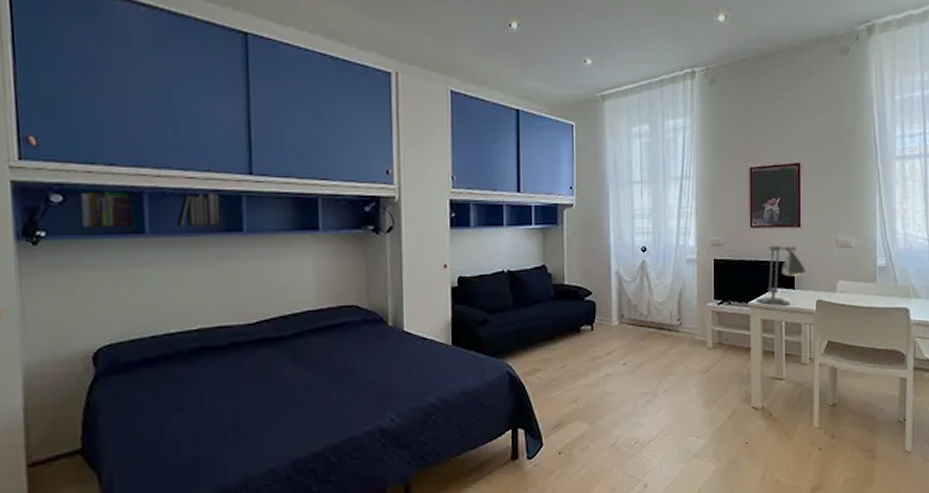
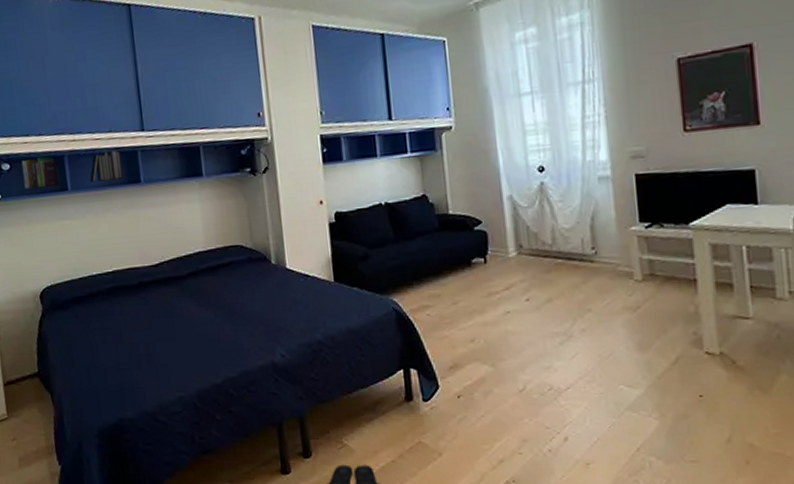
desk lamp: present [757,245,807,306] -> none [701,149,775,226]

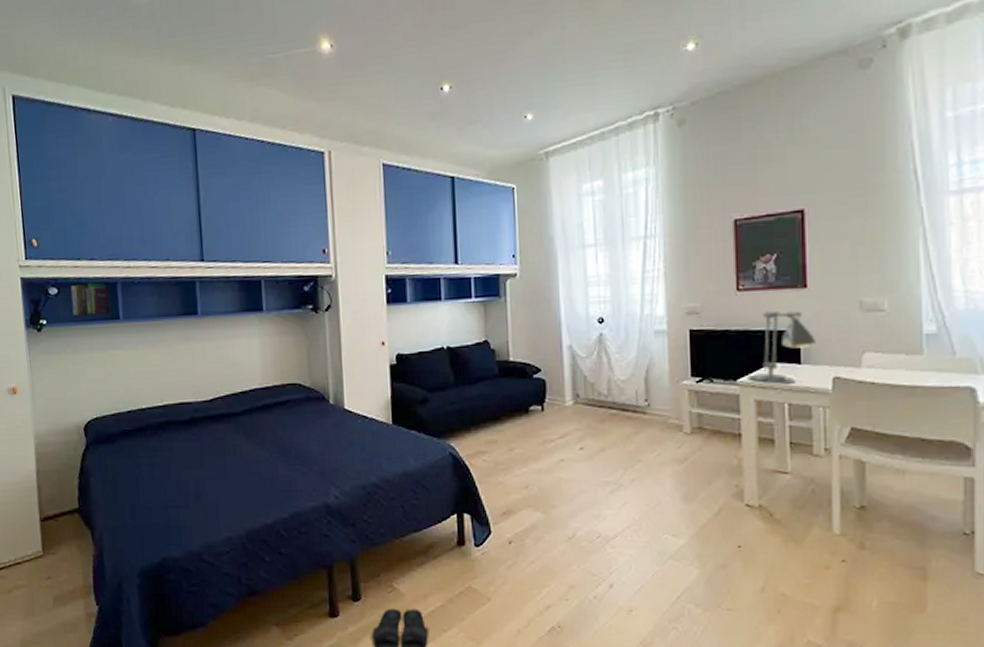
books: present [90,150,123,182] -> none [144,280,179,312]
desk lamp: none [701,149,775,226] -> present [748,310,817,384]

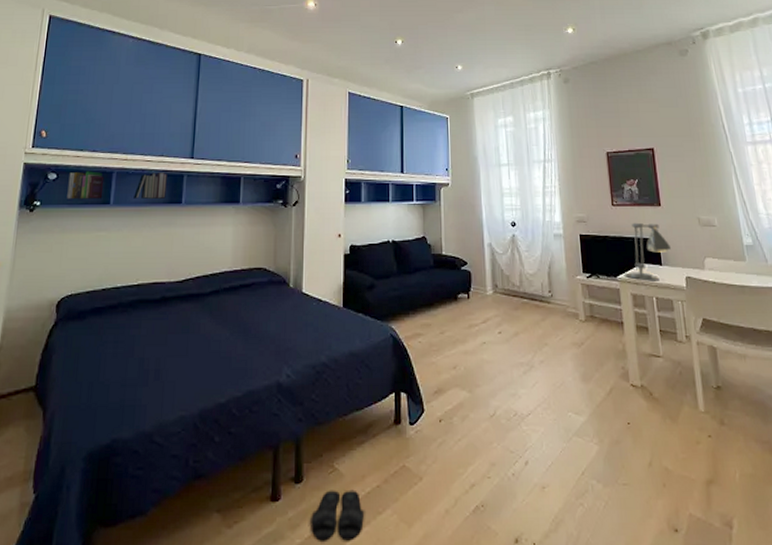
books: none [144,280,179,312] -> present [134,173,167,199]

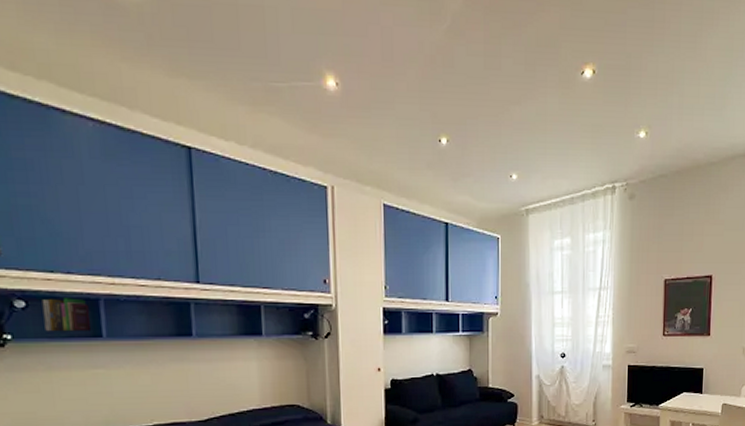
books: present [134,173,167,199] -> none [131,300,172,331]
desk lamp: present [625,222,672,281] -> none [666,352,714,409]

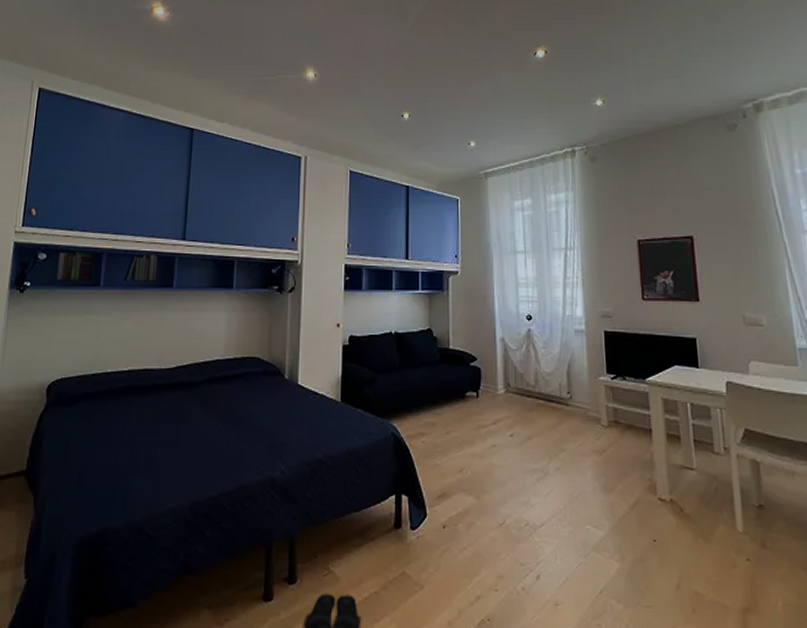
books: none [131,300,172,331] -> present [124,254,158,282]

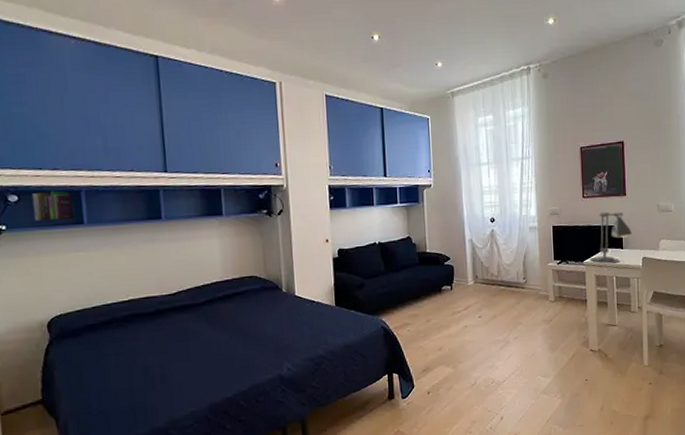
books: present [124,254,158,282] -> none [108,188,144,217]
desk lamp: none [655,319,711,385] -> present [590,212,633,264]

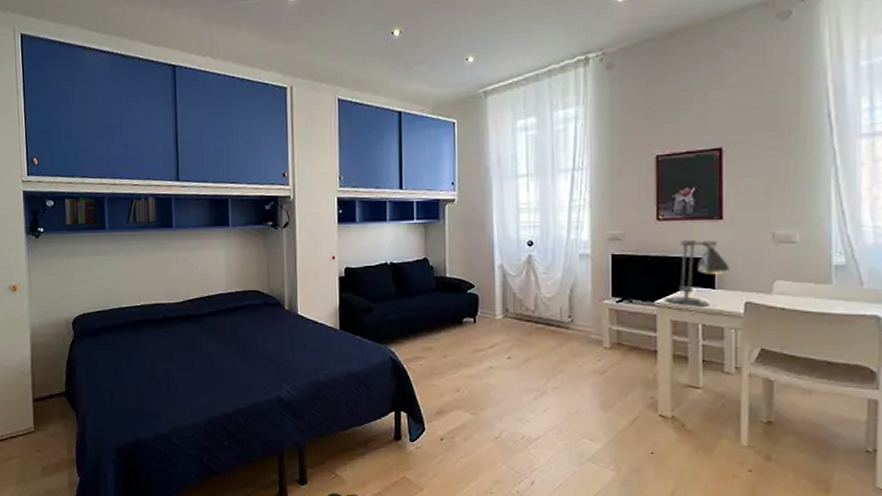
books: none [108,188,144,217] -> present [126,197,157,224]

